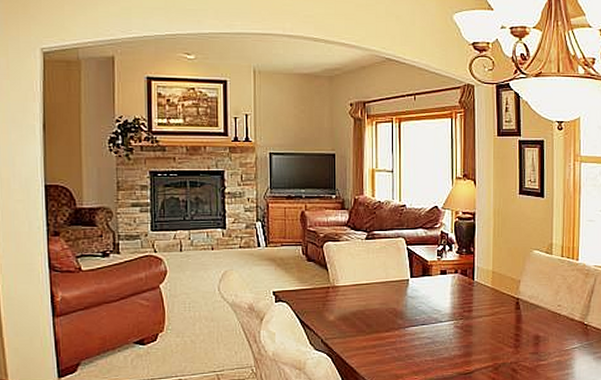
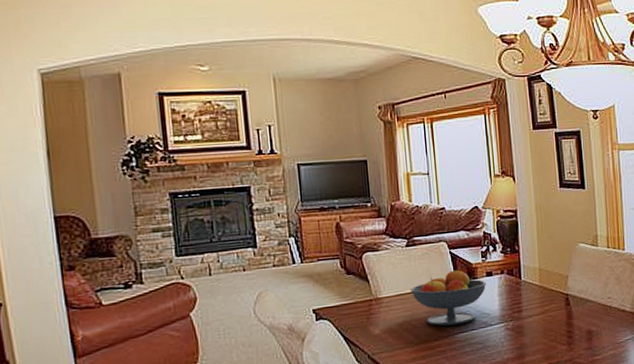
fruit bowl: none [367,265,441,319] -> present [411,269,487,326]

